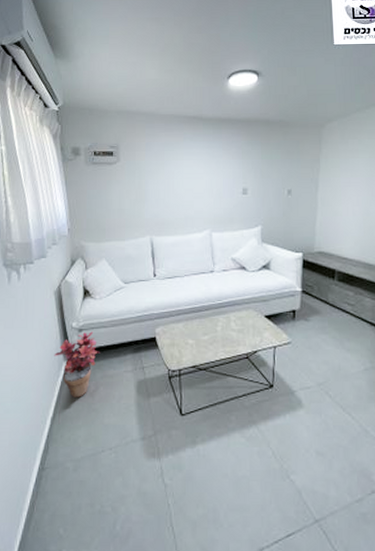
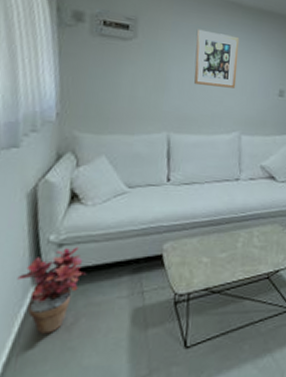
wall art: none [166,145,203,193] -> present [194,29,240,88]

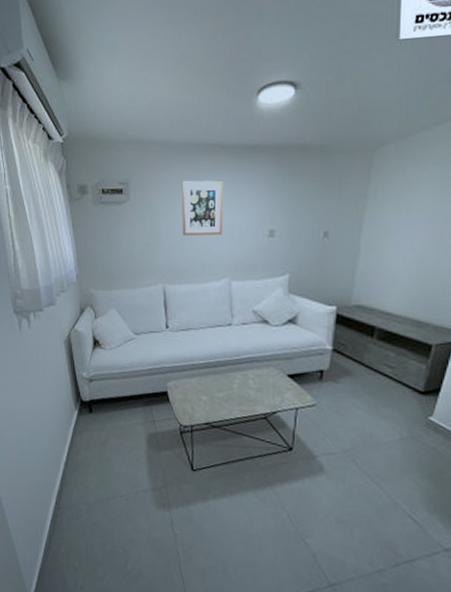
potted plant: present [17,247,86,334] -> none [66,382,110,446]

